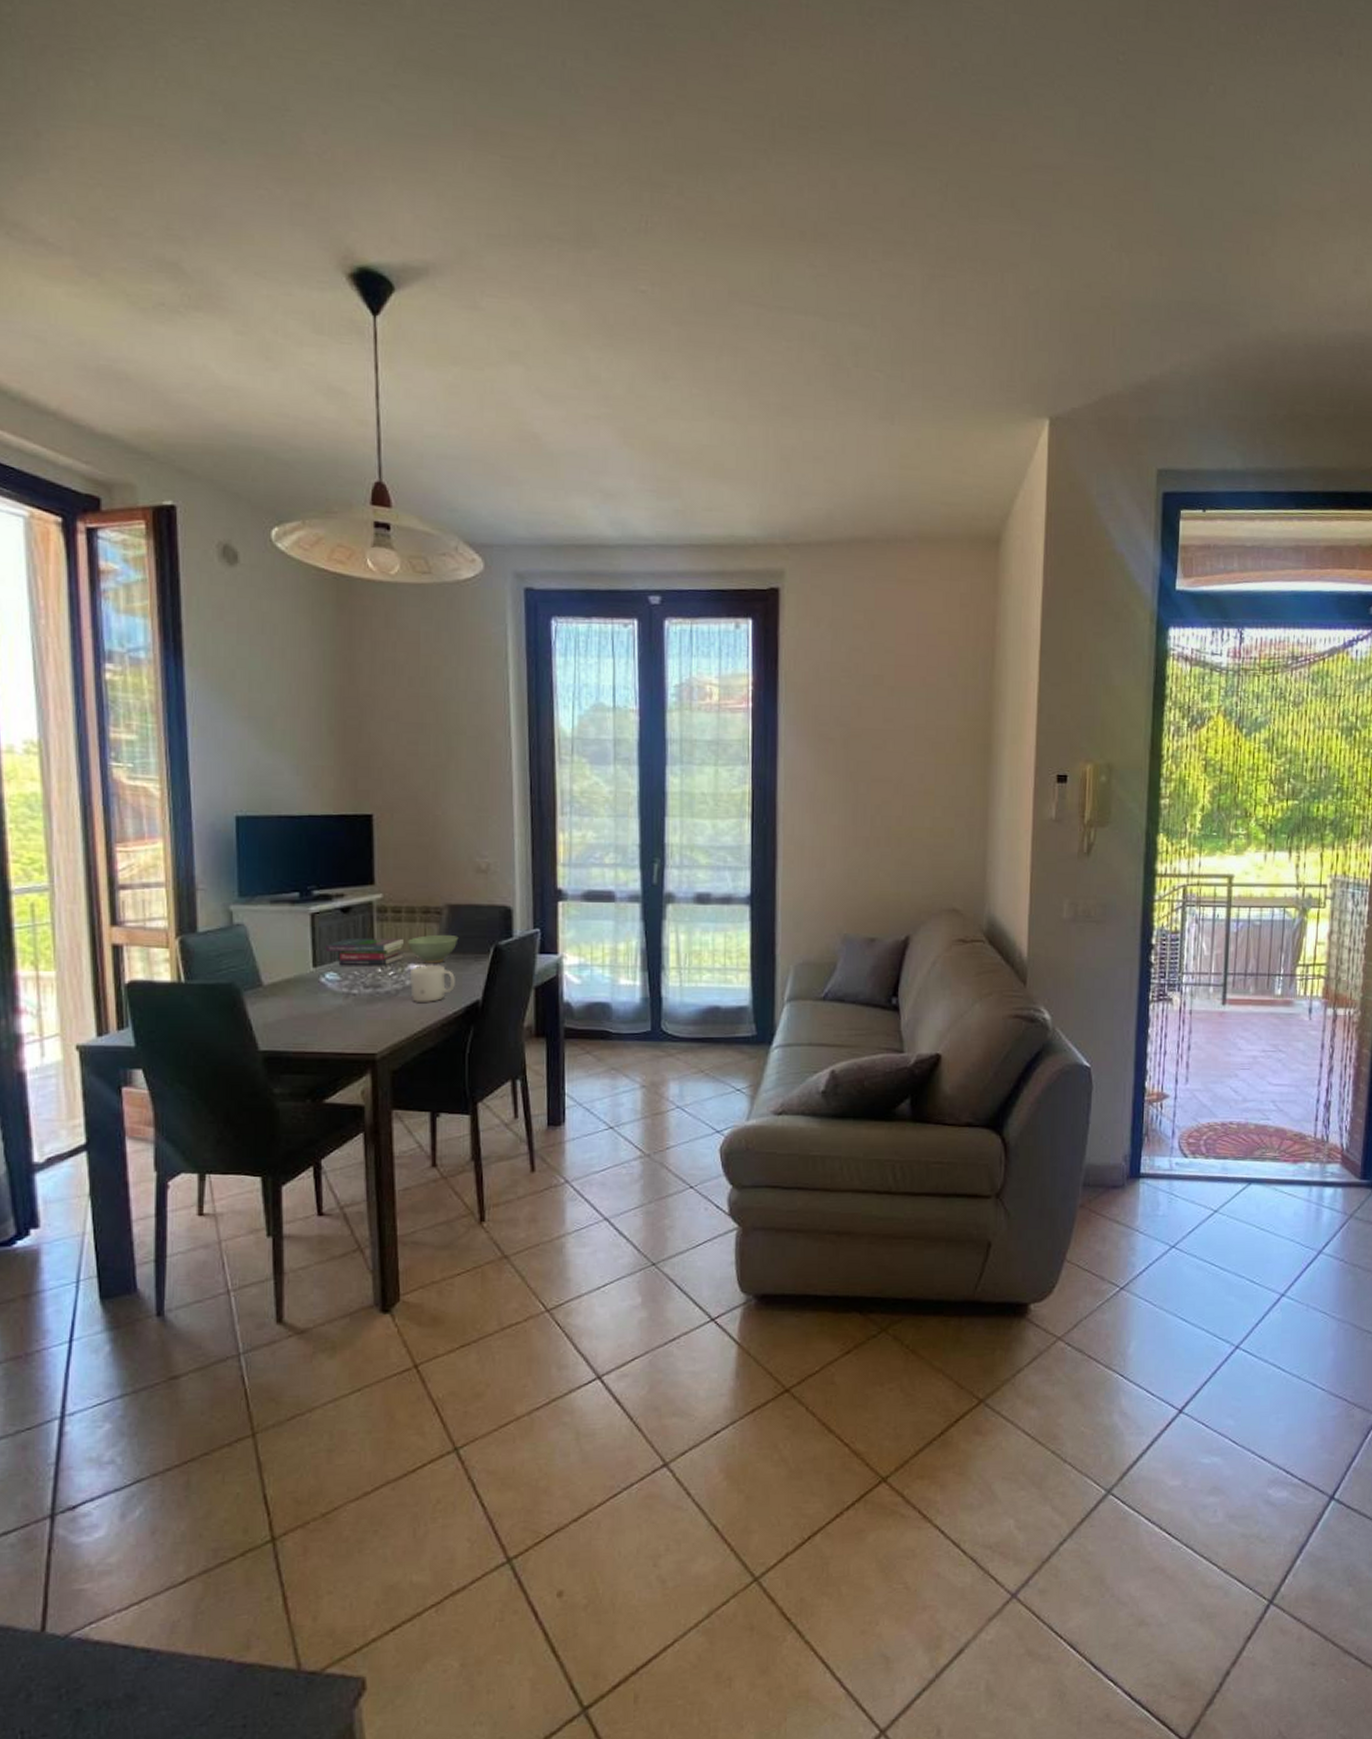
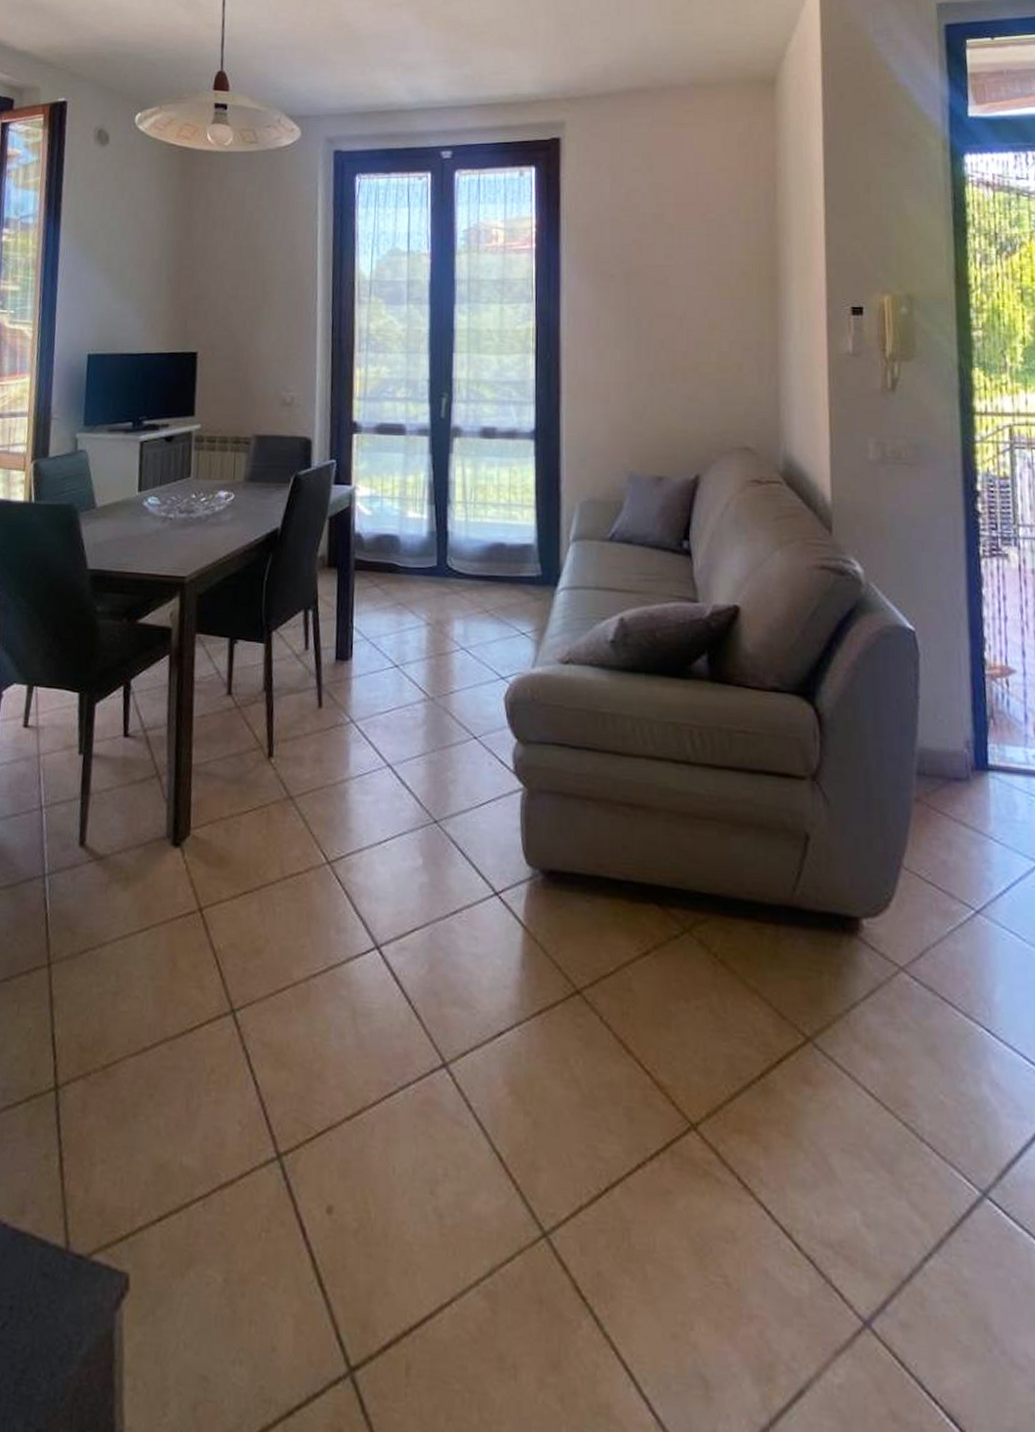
books: present [325,937,404,966] -> none [149,465,216,493]
bowl: present [407,934,459,964] -> none [218,463,263,492]
mug: present [409,964,455,1004] -> none [218,492,258,530]

